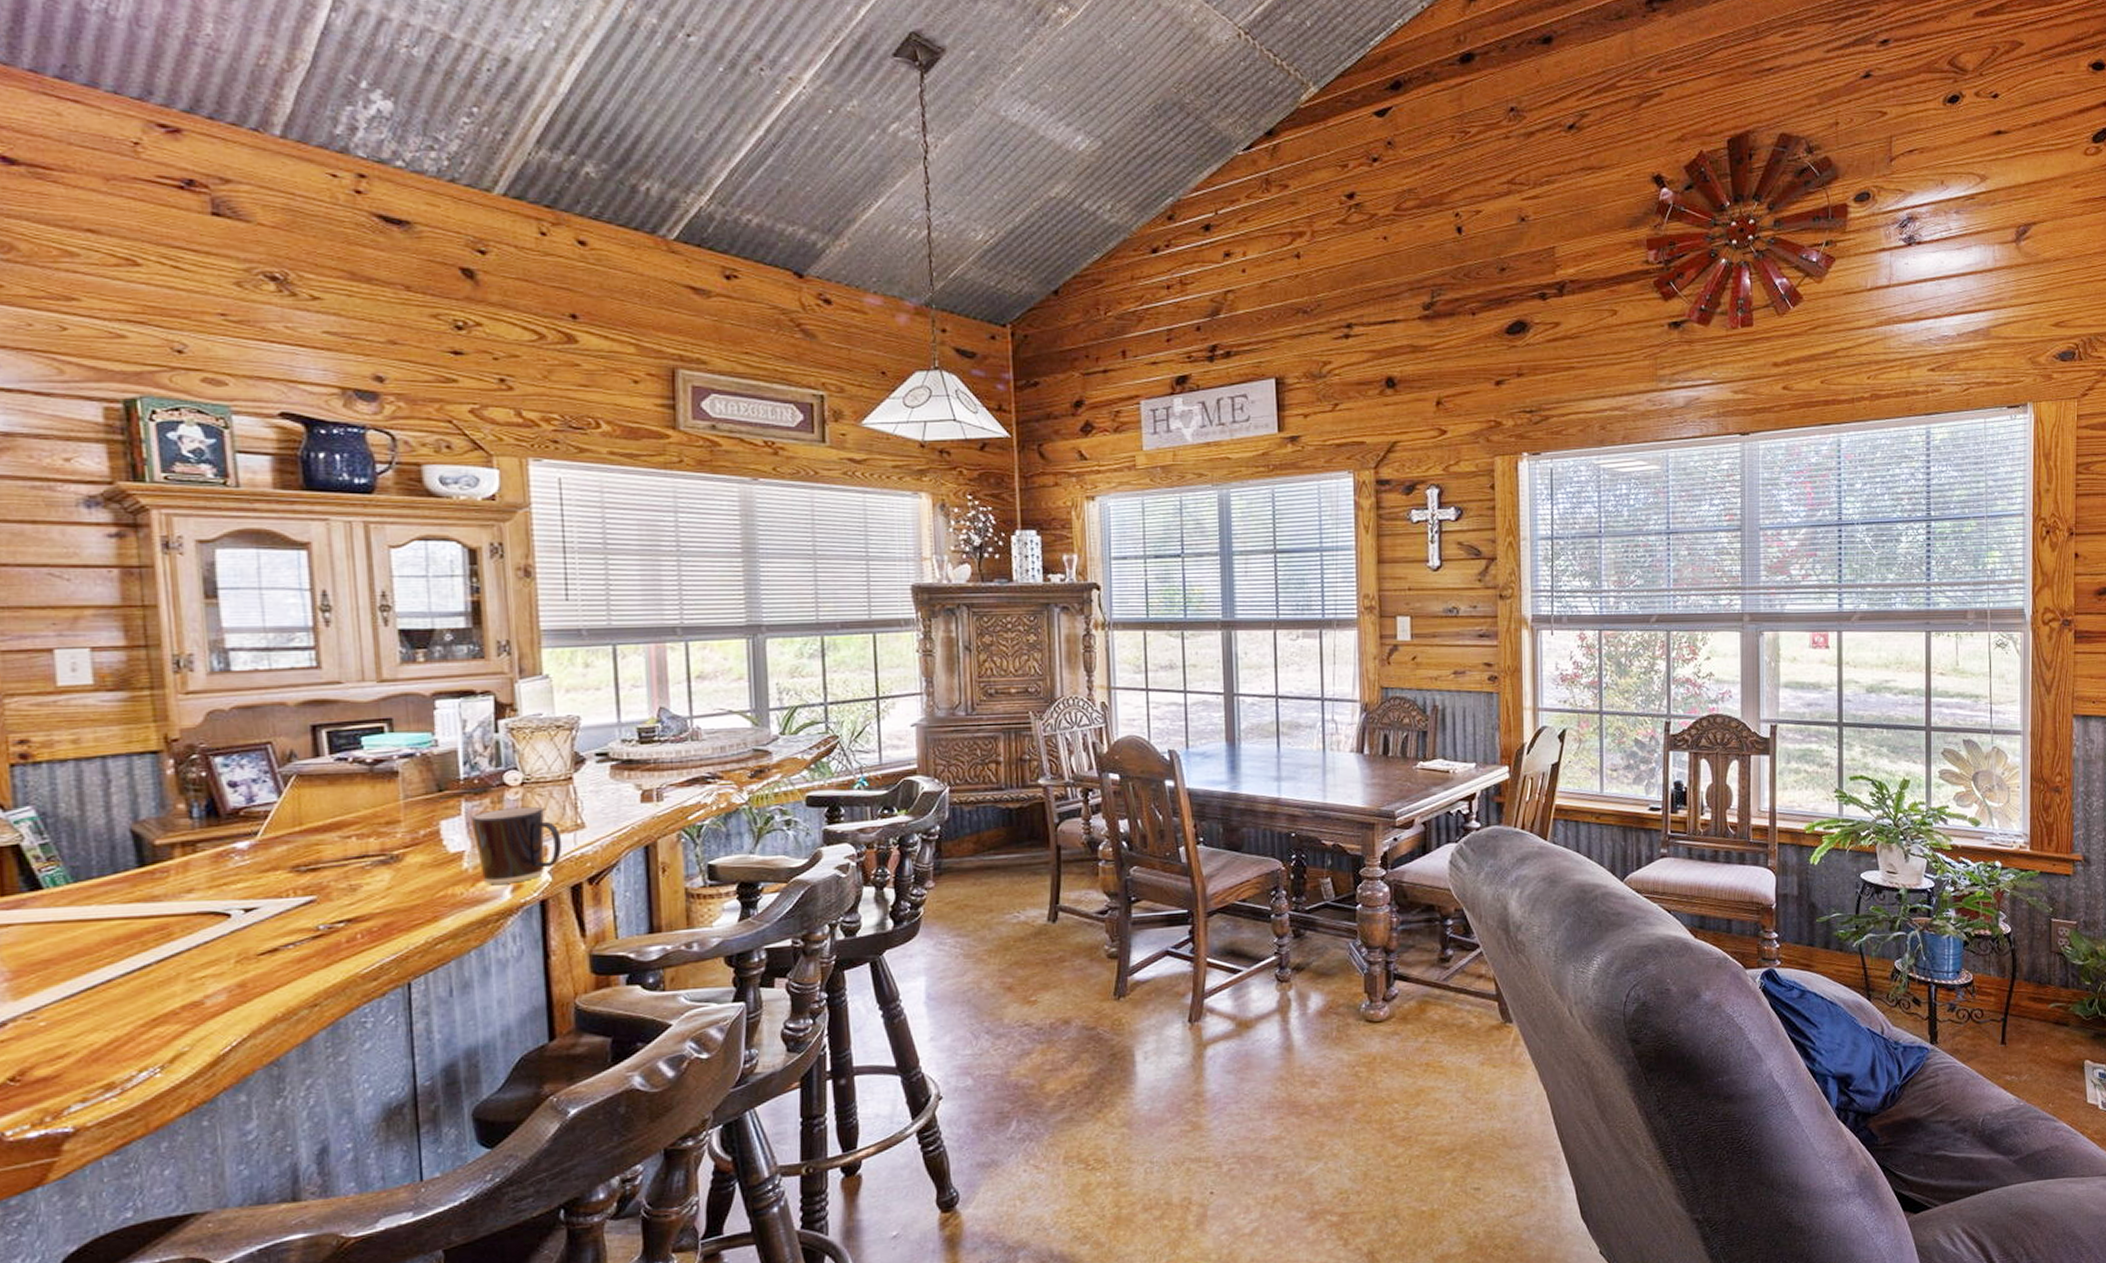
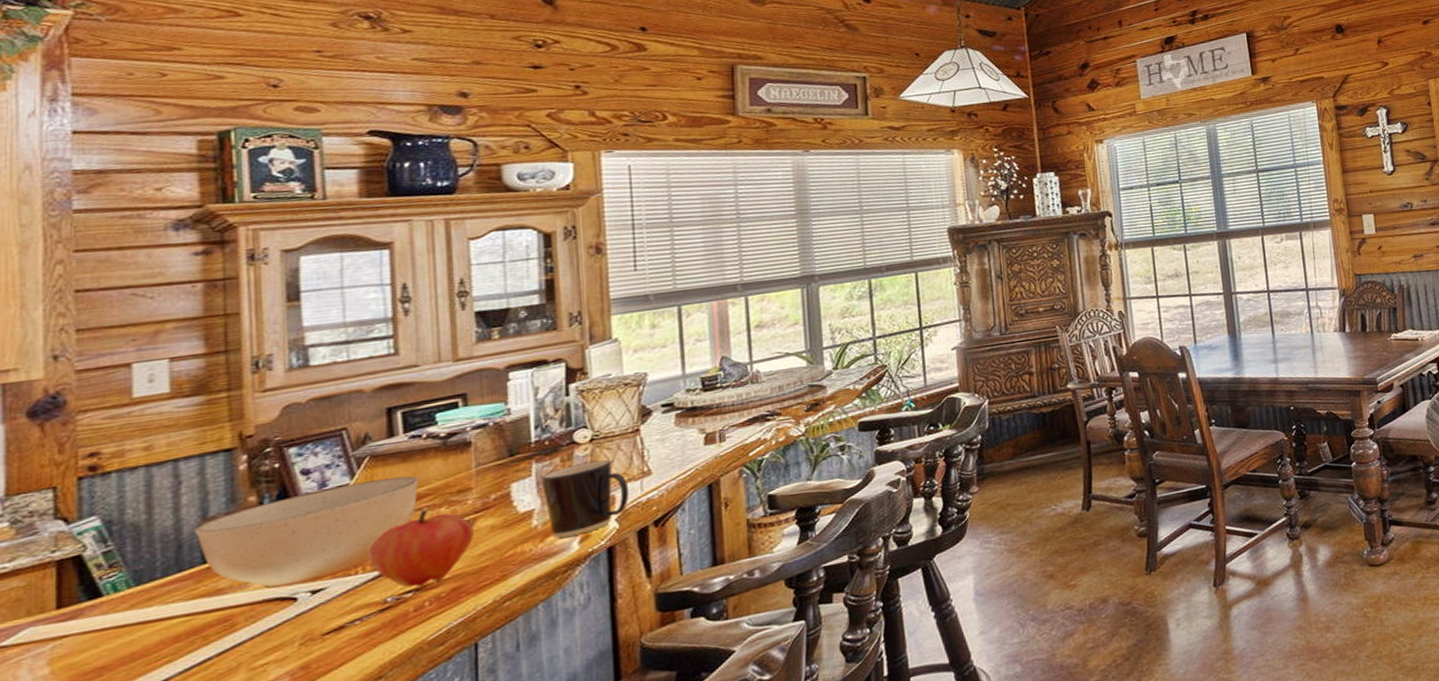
bowl: none [127,800,347,902] -> present [194,476,420,589]
fruit: none [298,836,404,918] -> present [368,508,474,588]

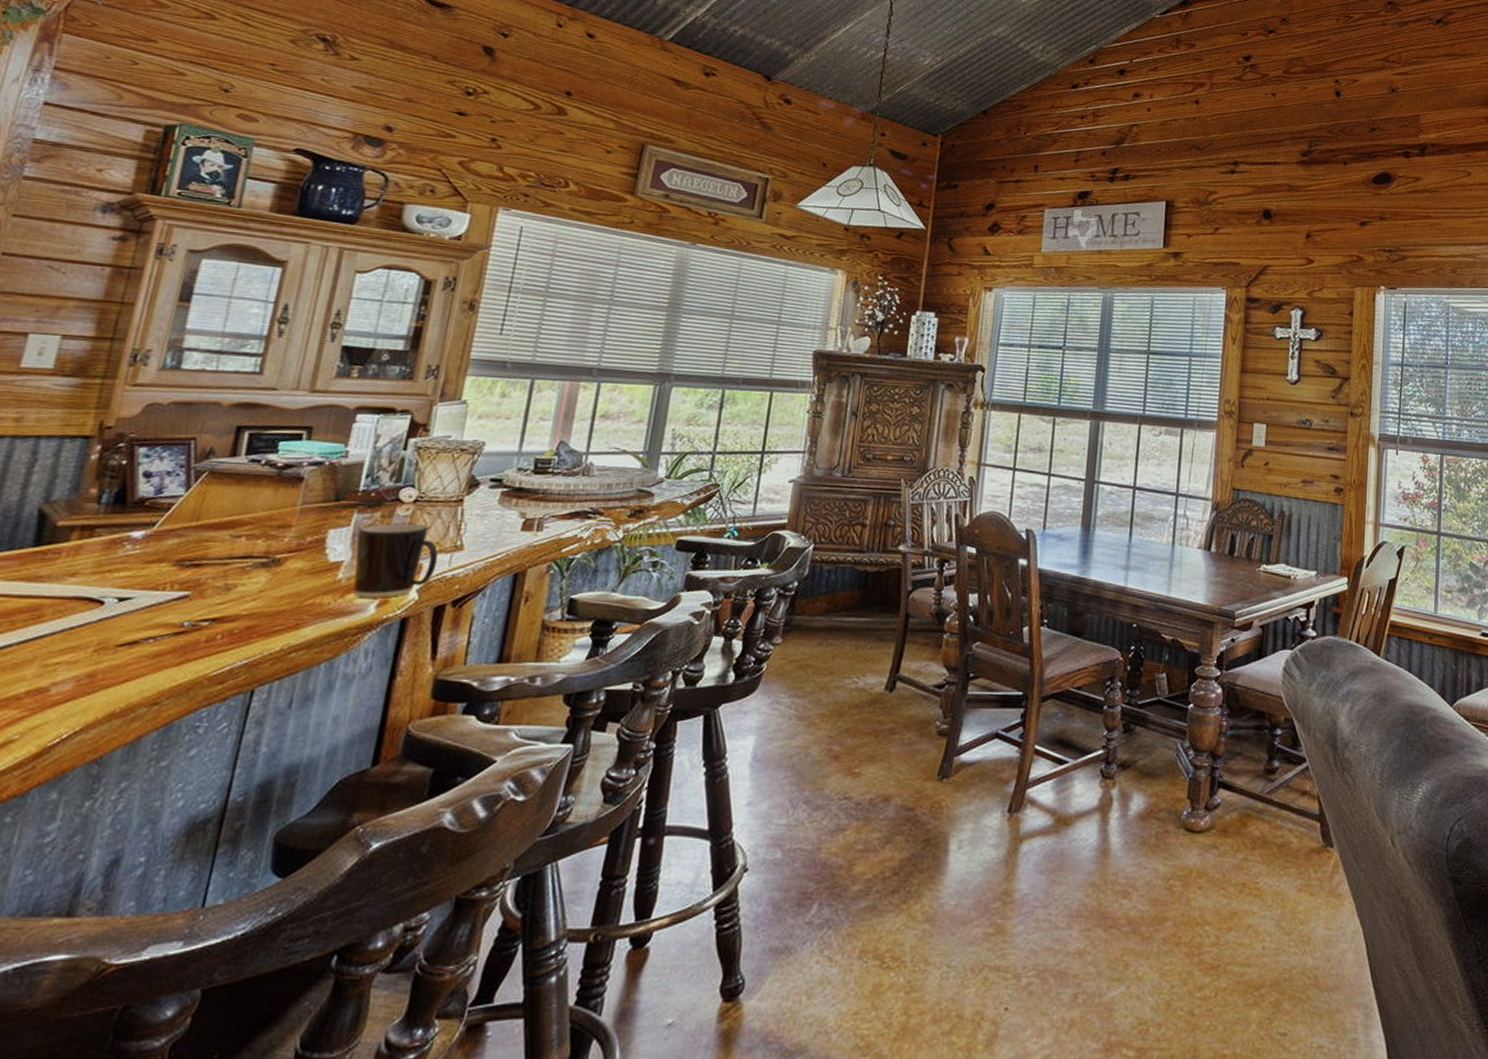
bowl: present [194,476,420,589] -> none [34,496,247,589]
fruit: present [368,508,474,588] -> none [178,536,283,617]

